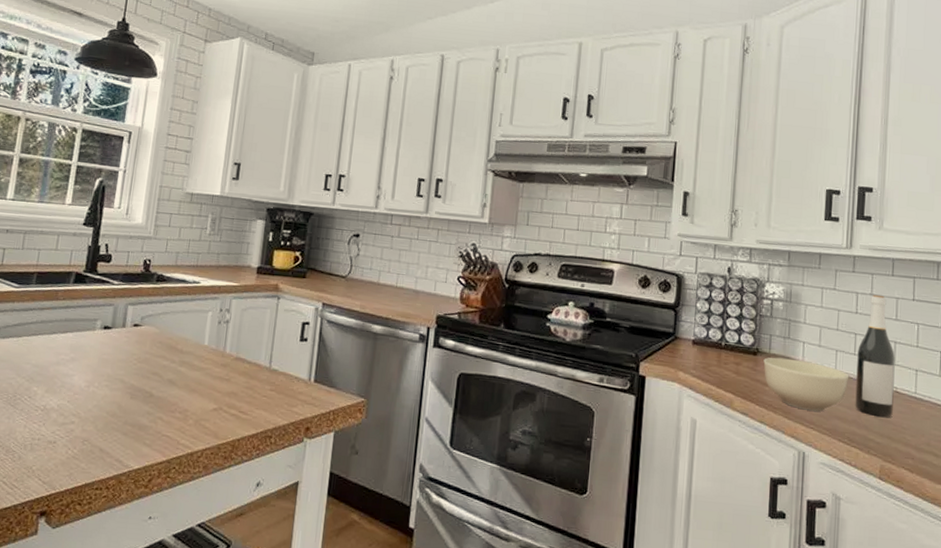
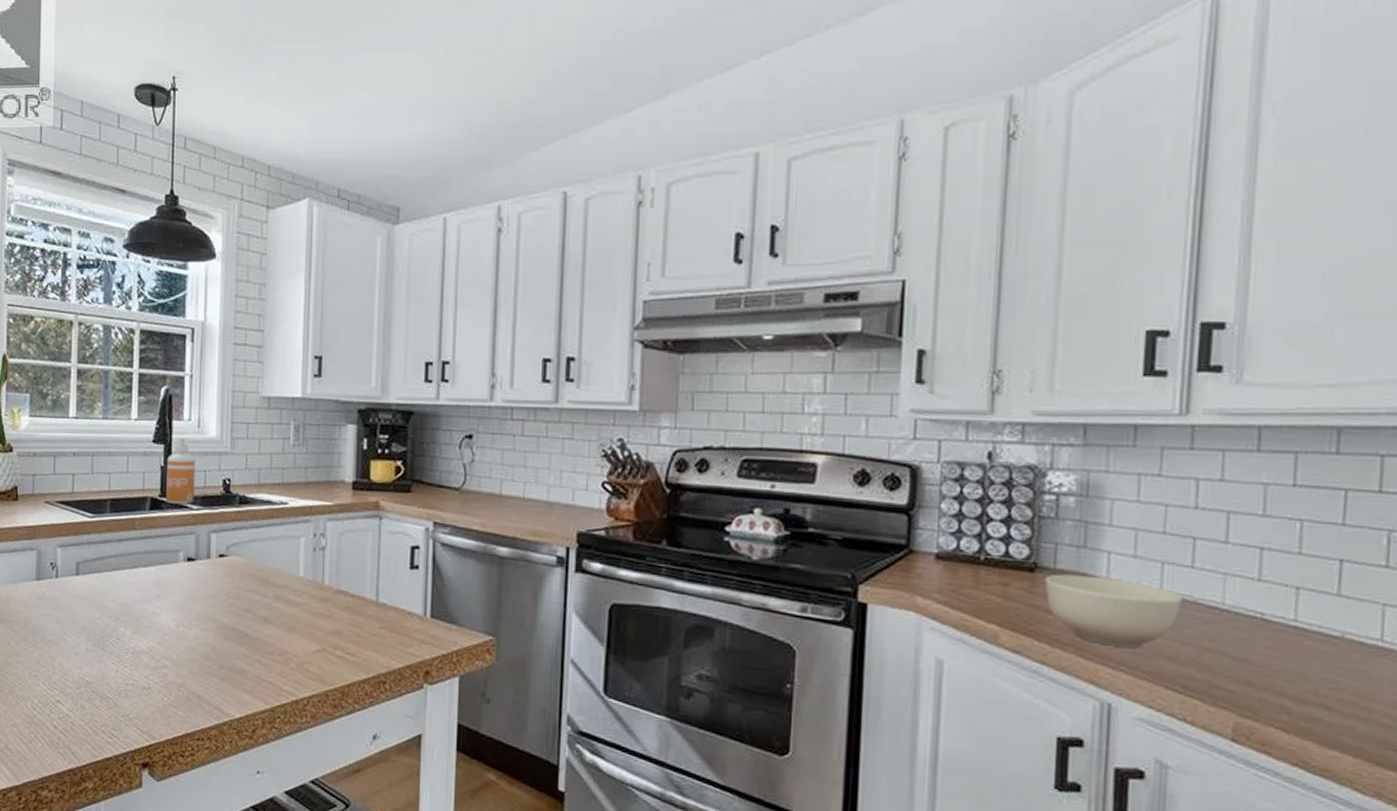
soap dispenser: none [90,222,121,280] -> present [166,437,195,505]
wine bottle: present [855,294,895,418] -> none [1192,480,1262,657]

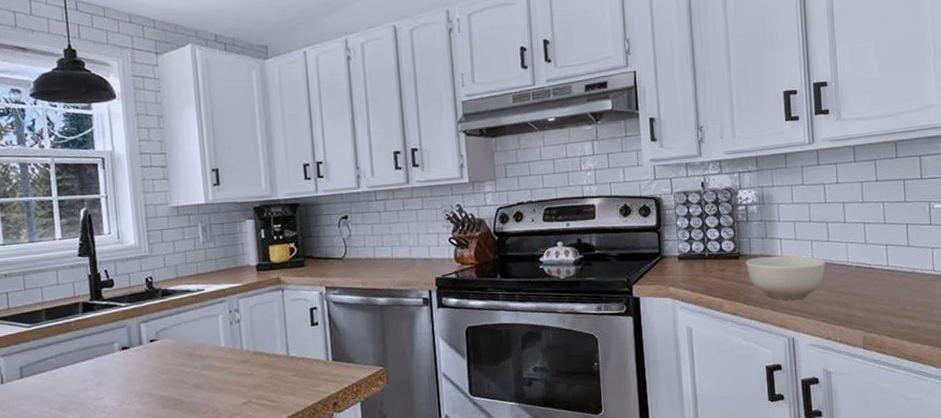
soap dispenser: present [166,437,195,505] -> none [93,248,122,305]

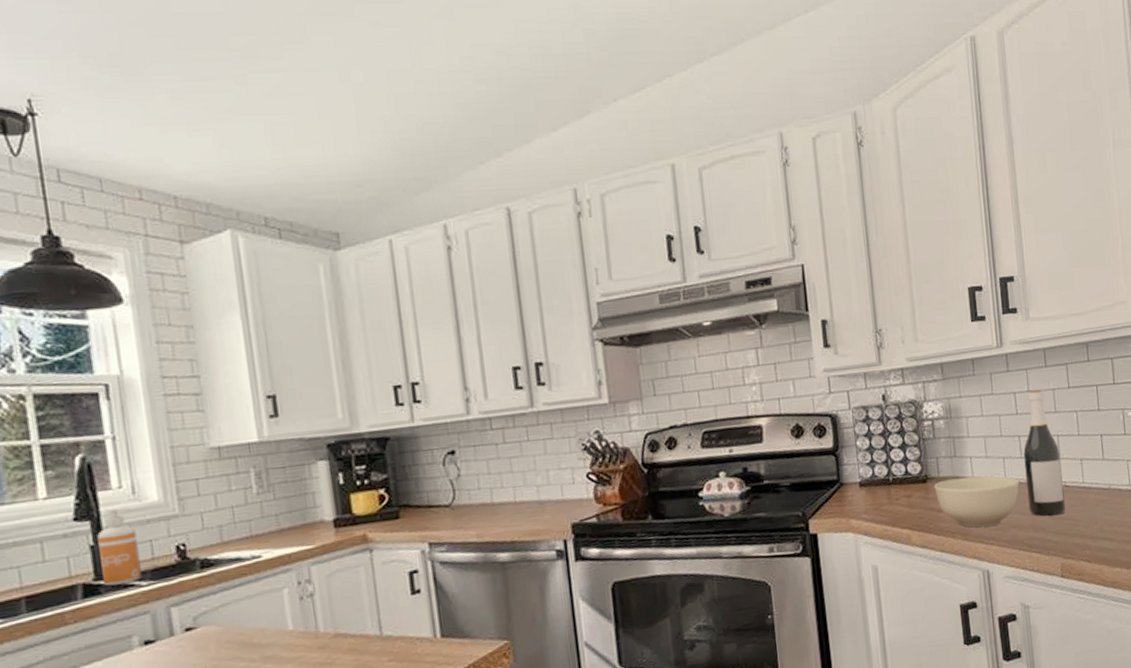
soap dispenser: none [93,248,122,305] -> present [97,507,142,586]
wine bottle: none [830,182,869,294] -> present [1023,389,1065,516]

